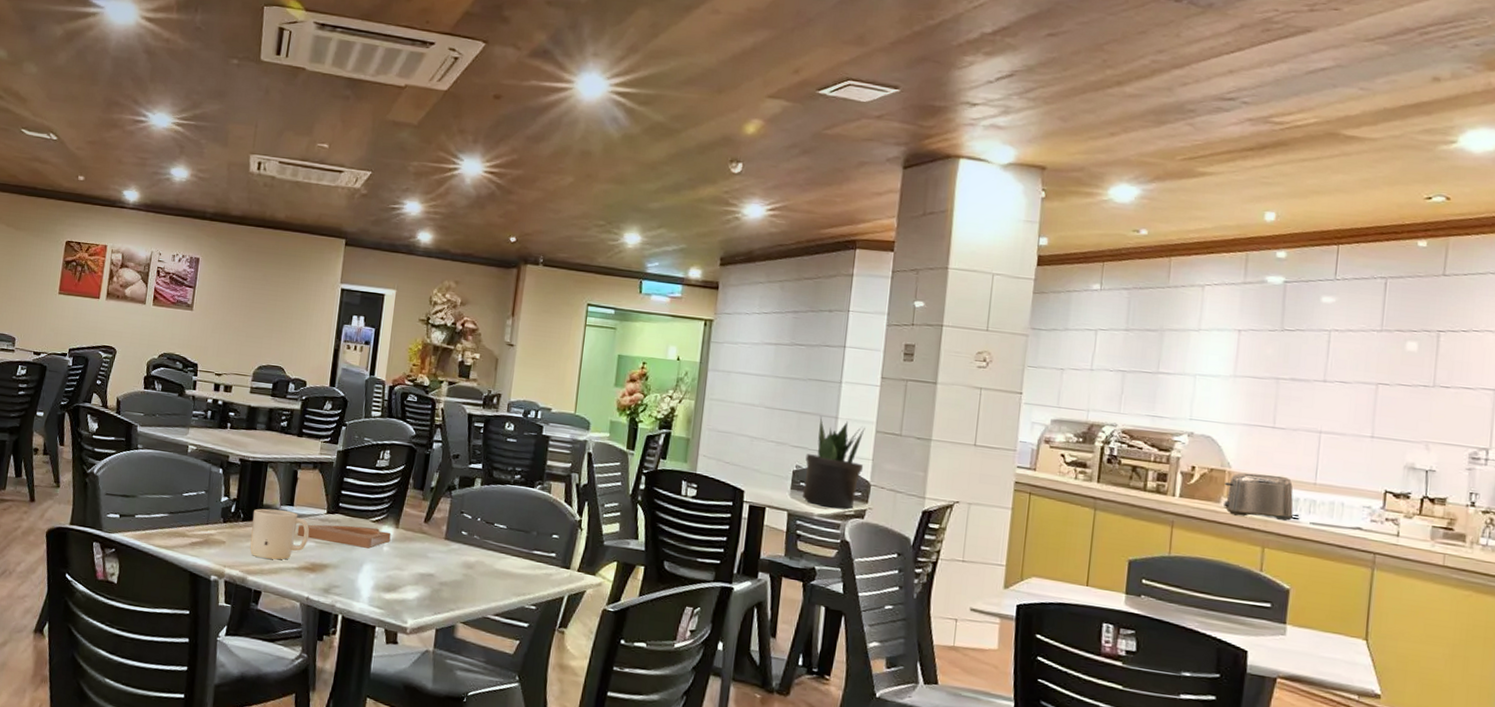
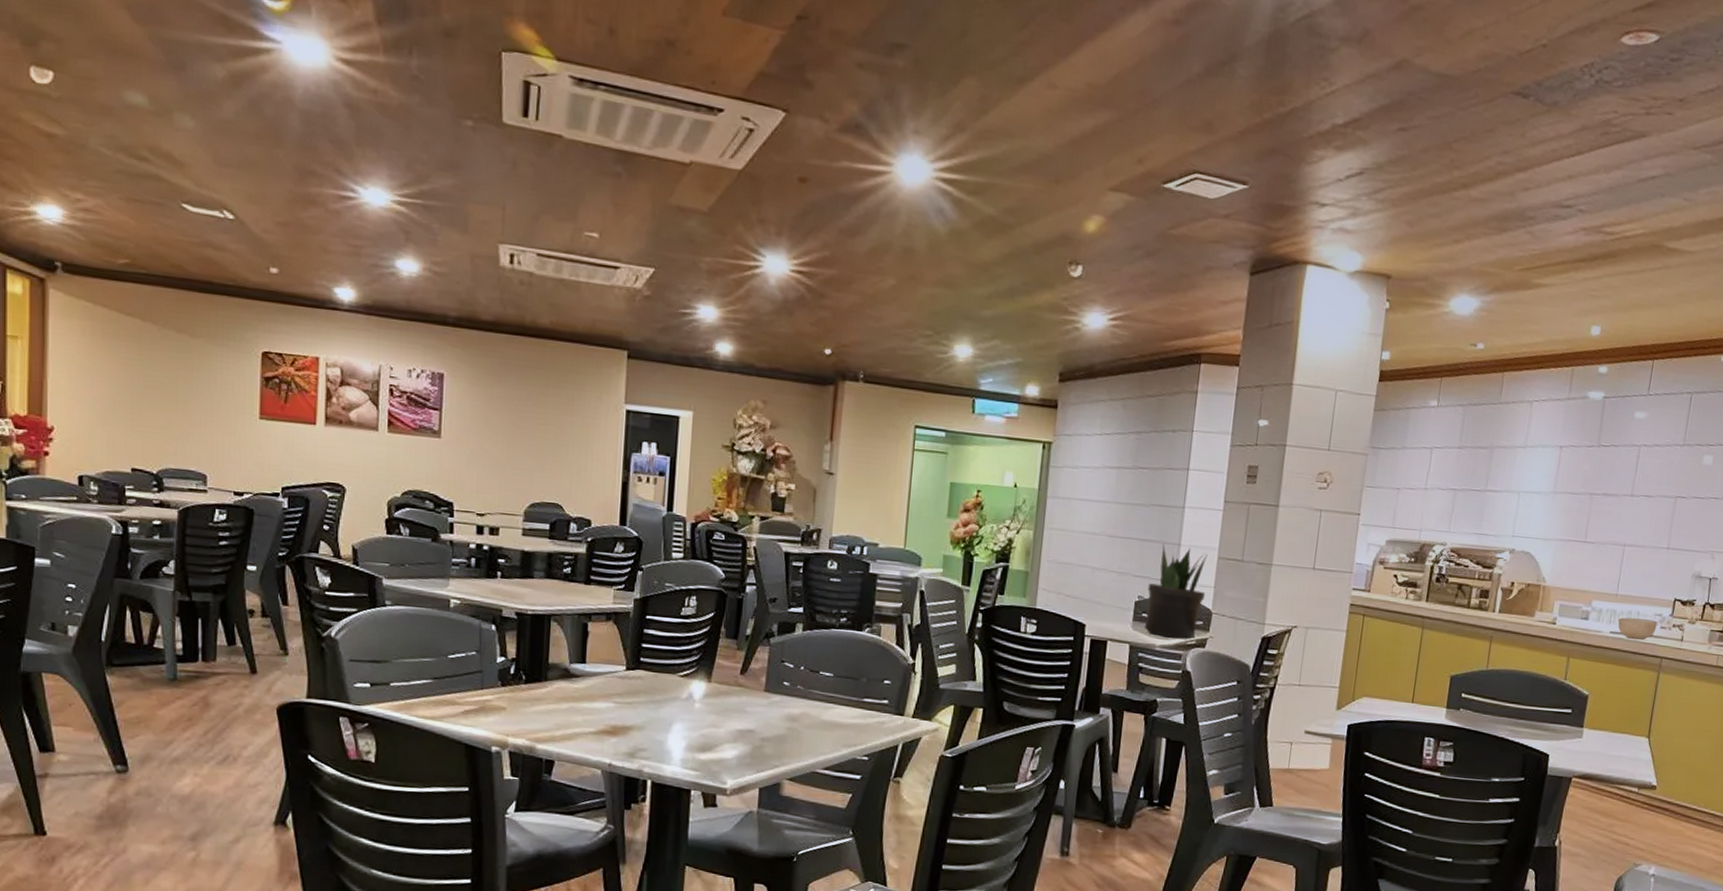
mug: present [250,508,310,560] -> none [536,668,607,725]
napkin holder: present [297,524,391,549] -> none [592,682,703,706]
toaster: present [1224,472,1302,522] -> none [1537,586,1603,632]
bowl: none [1319,508,1367,534] -> present [1618,617,1658,641]

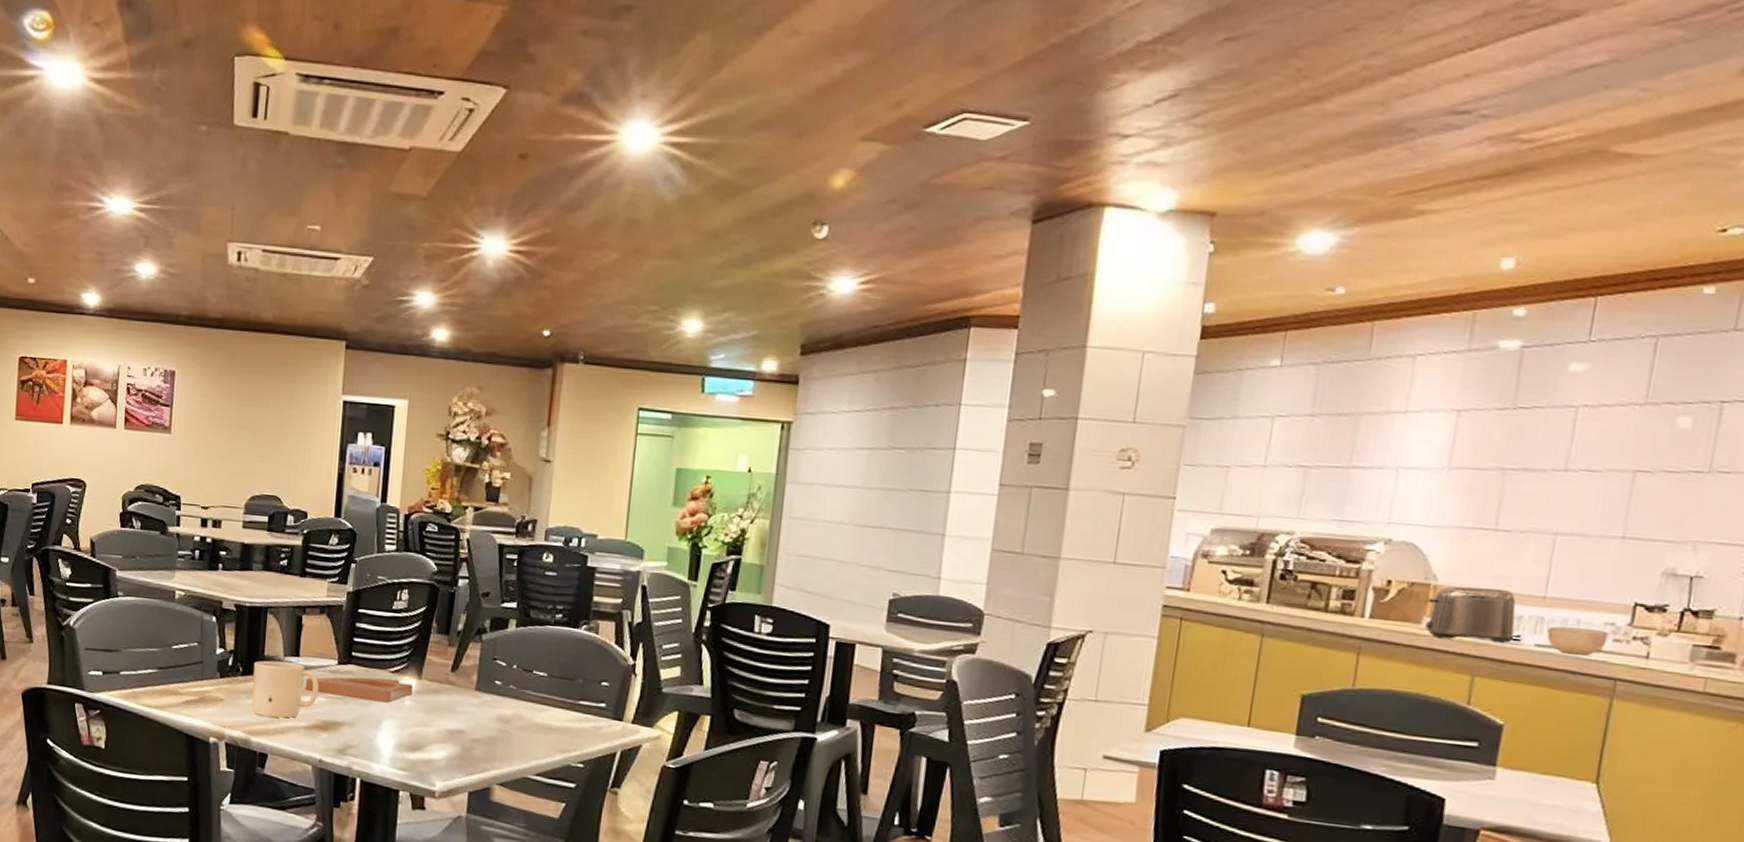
mug: none [536,668,607,725] -> present [252,660,320,719]
napkin holder: none [592,682,703,706] -> present [305,677,413,703]
planter: present [1145,544,1208,640] -> none [901,534,979,645]
toaster: none [1537,586,1603,632] -> present [1425,586,1525,644]

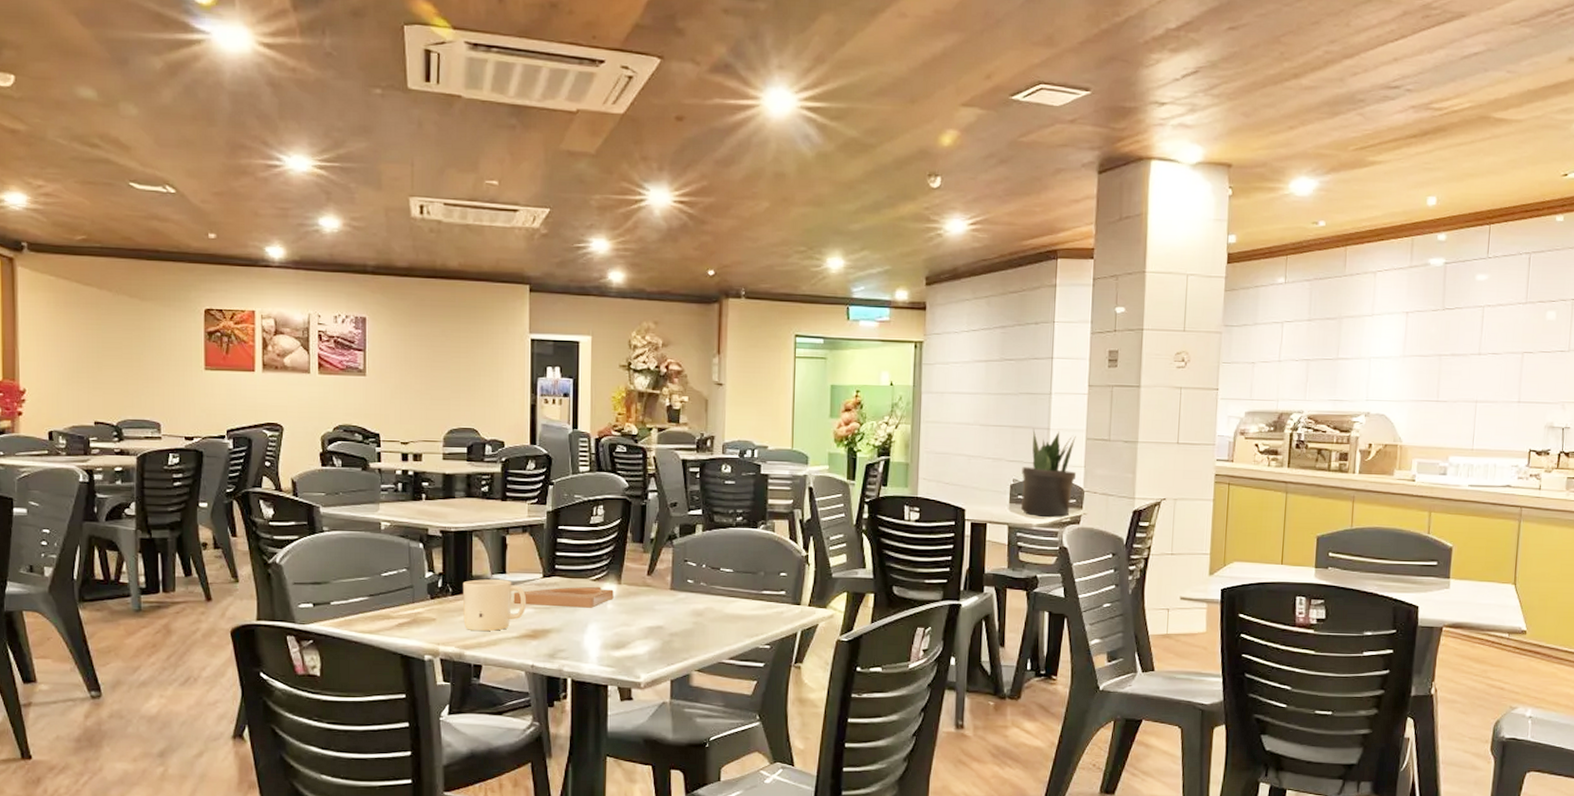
planter: none [901,534,979,645] -> present [1021,429,1077,518]
toaster: present [1425,586,1525,644] -> none [1397,445,1461,487]
bowl: present [1547,626,1609,657] -> none [1476,470,1515,492]

